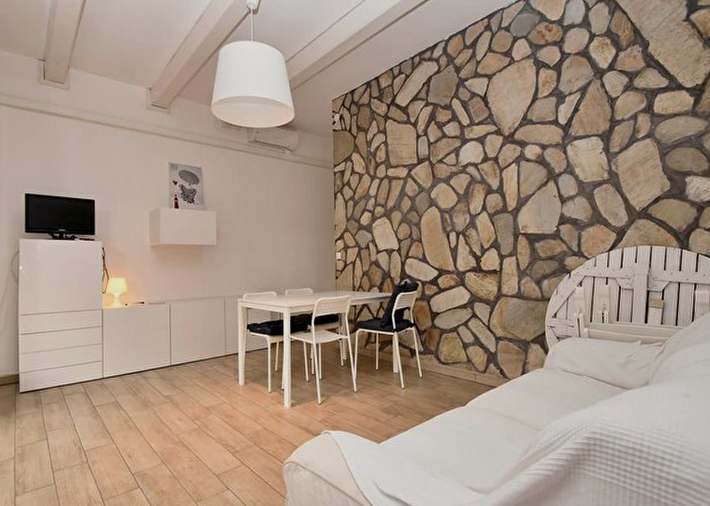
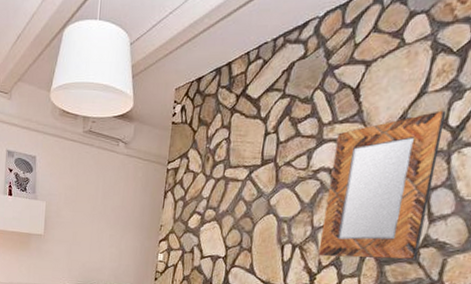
home mirror: none [477,112,558,240] -> present [317,110,447,260]

